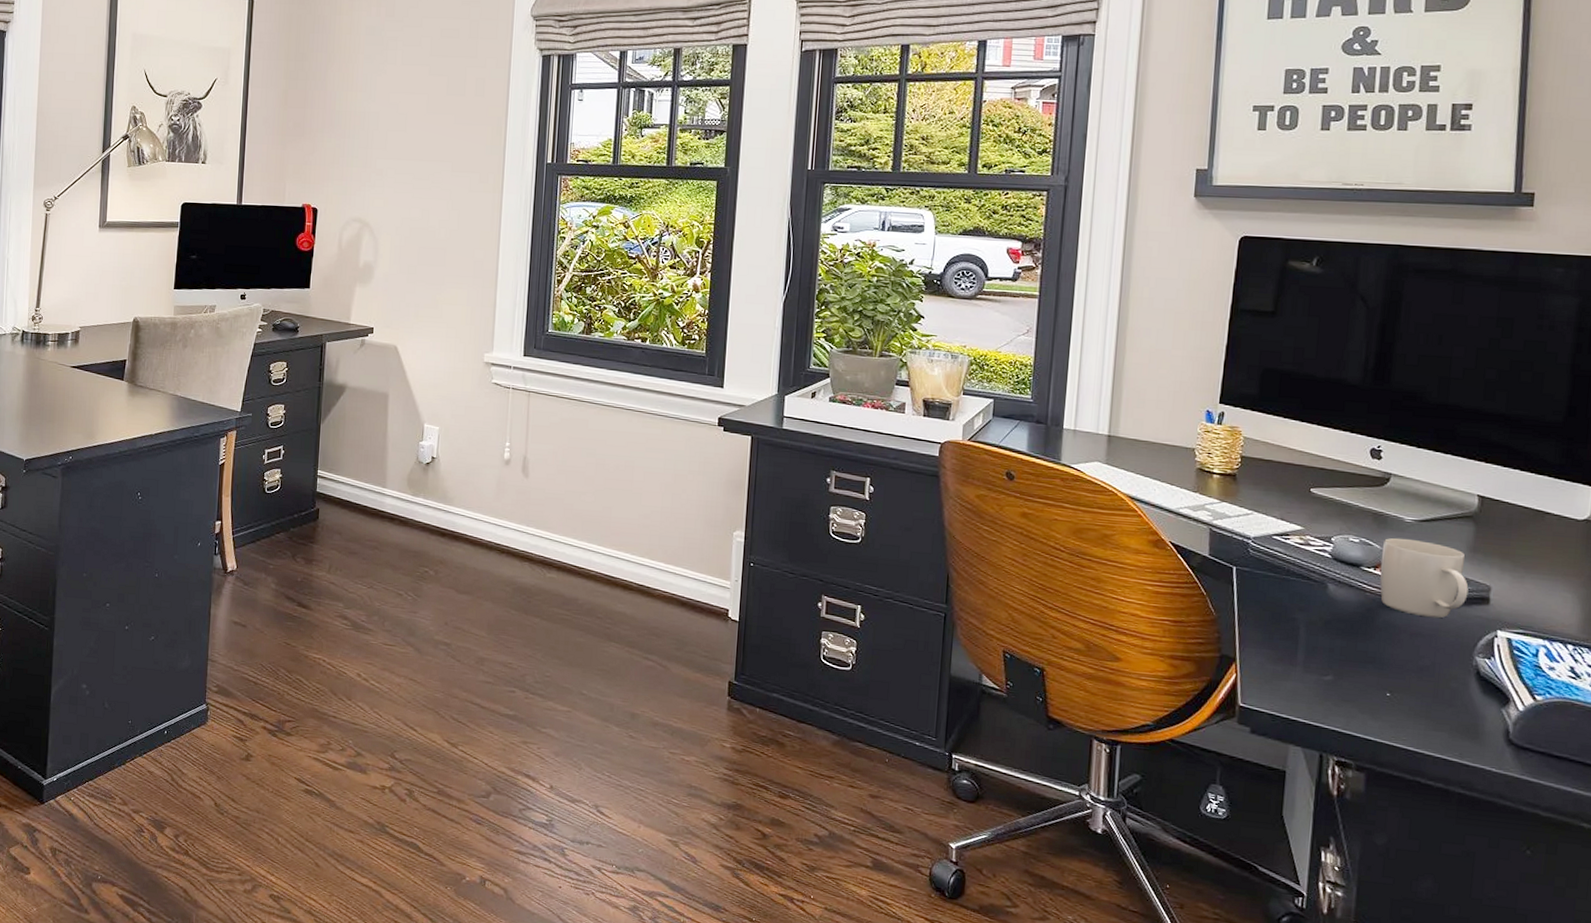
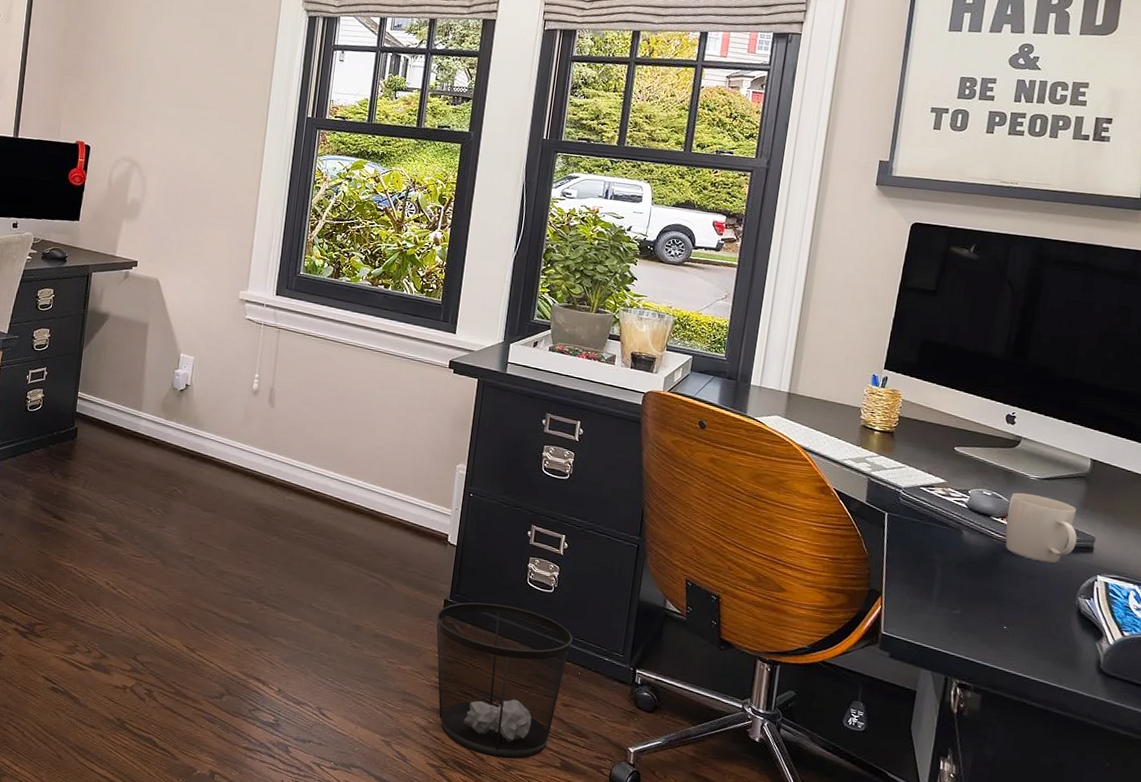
waste bin: none [720,683,877,859] -> present [436,602,573,759]

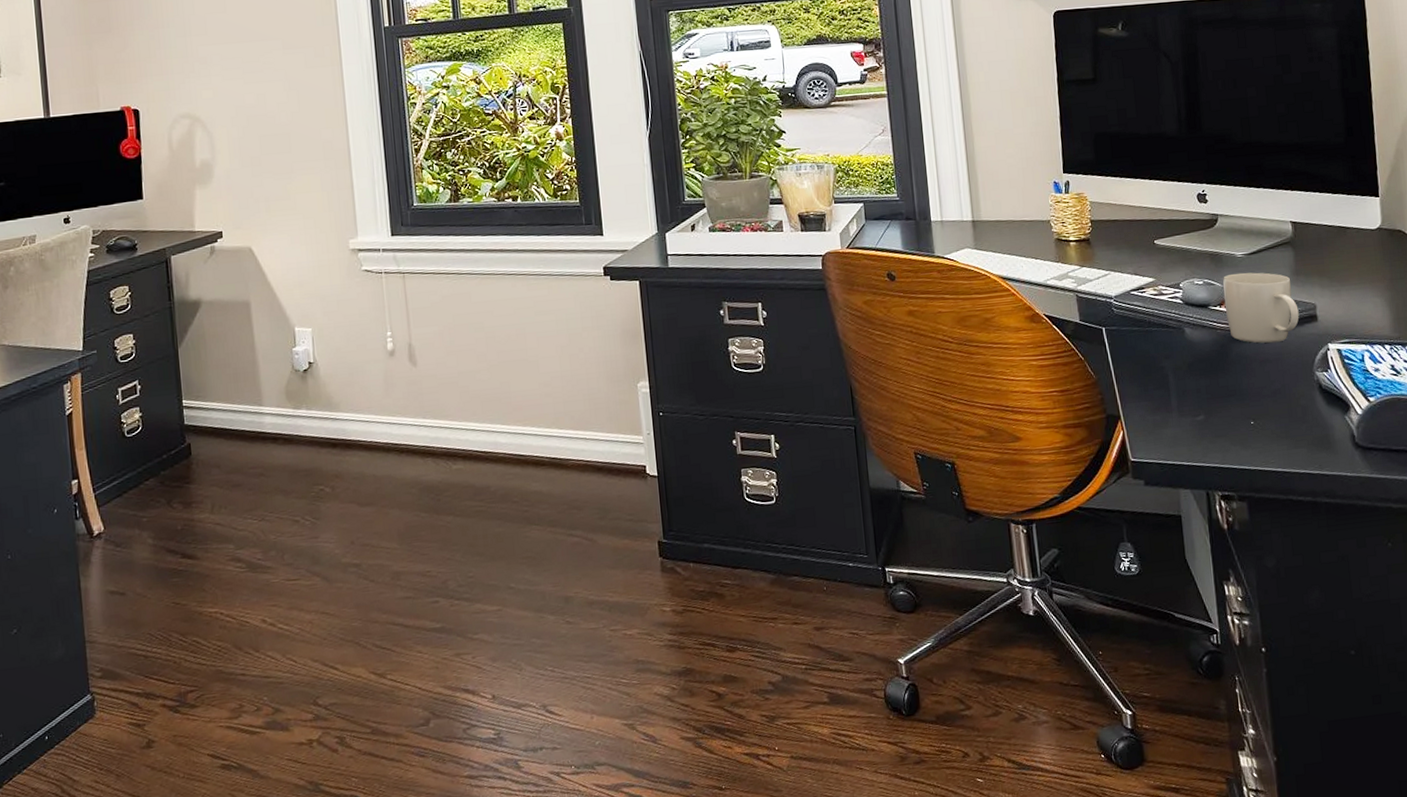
waste bin: present [436,602,573,759] -> none [652,530,809,711]

